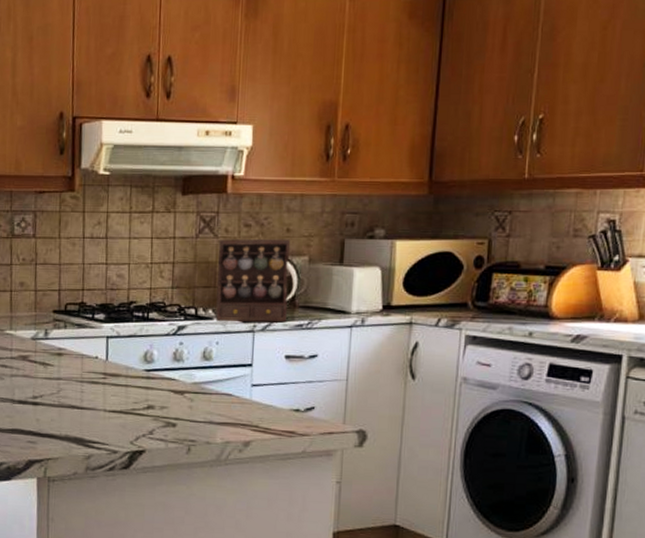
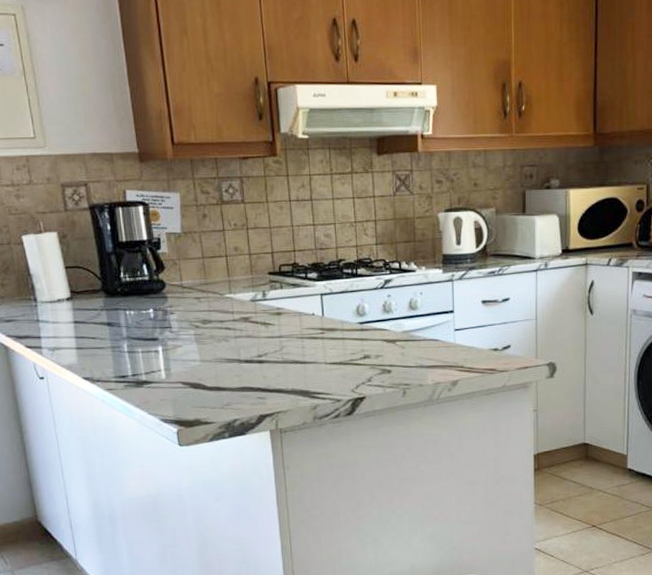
spice rack: present [215,238,291,323] -> none [414,193,480,274]

